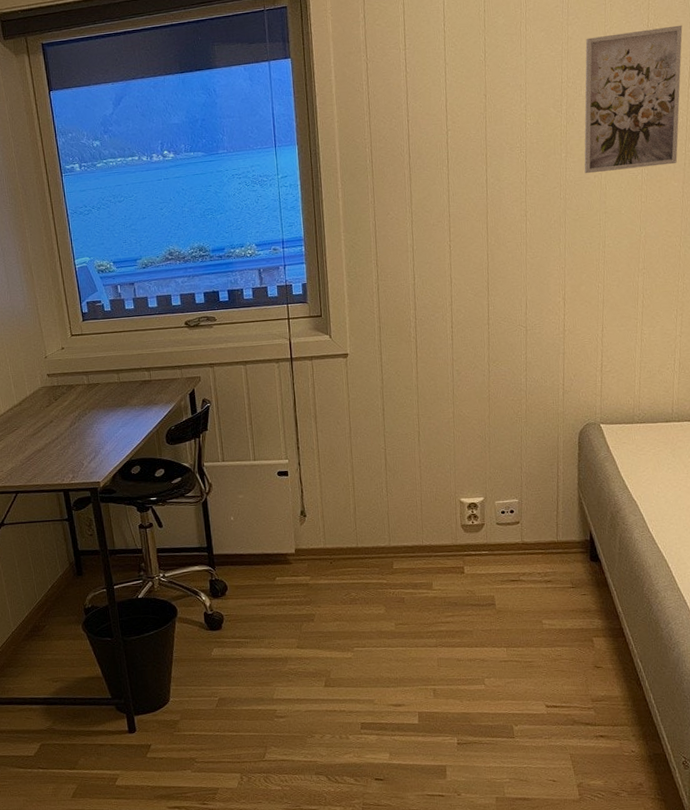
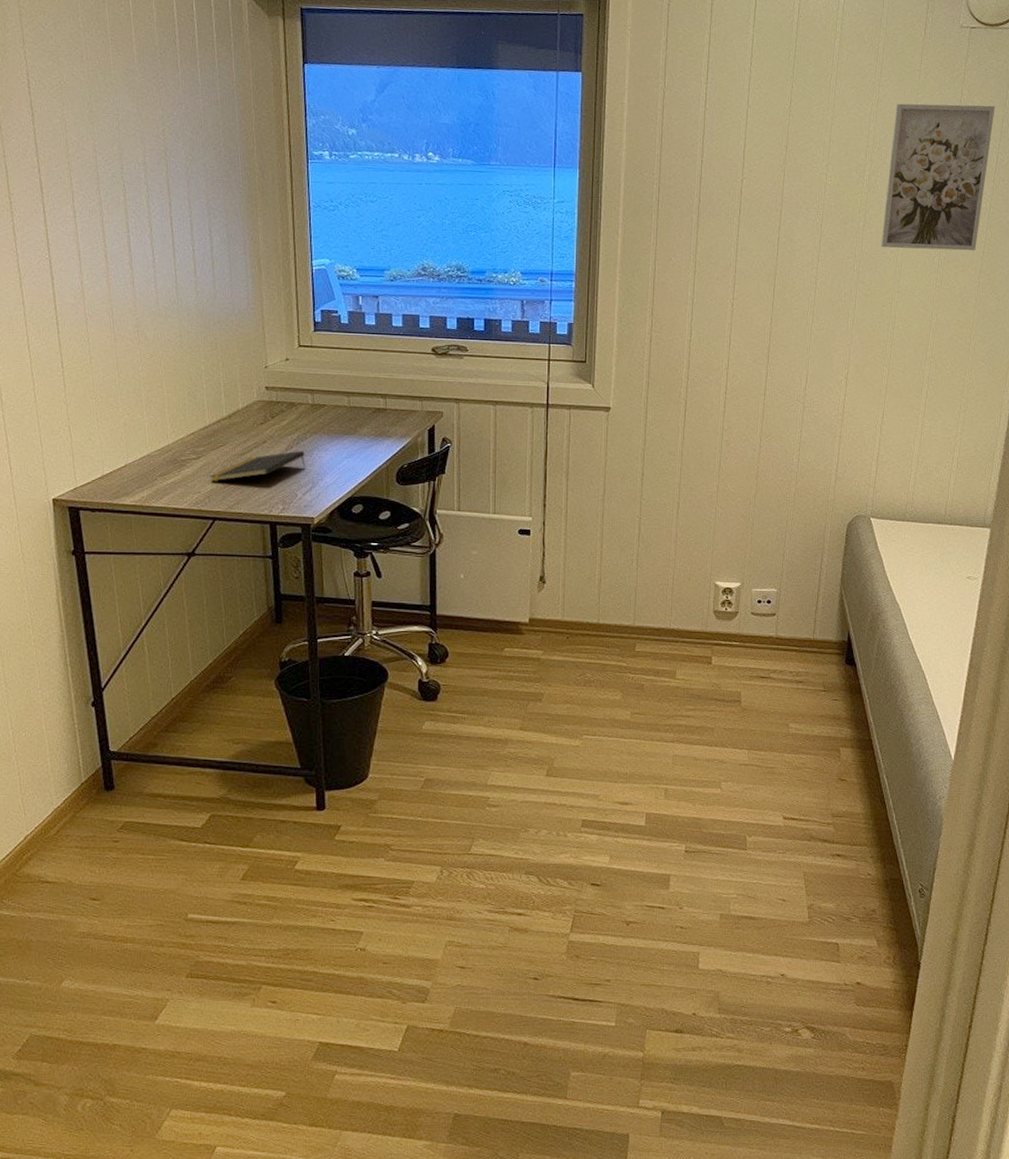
notepad: none [9,425,88,461] -> present [209,450,306,482]

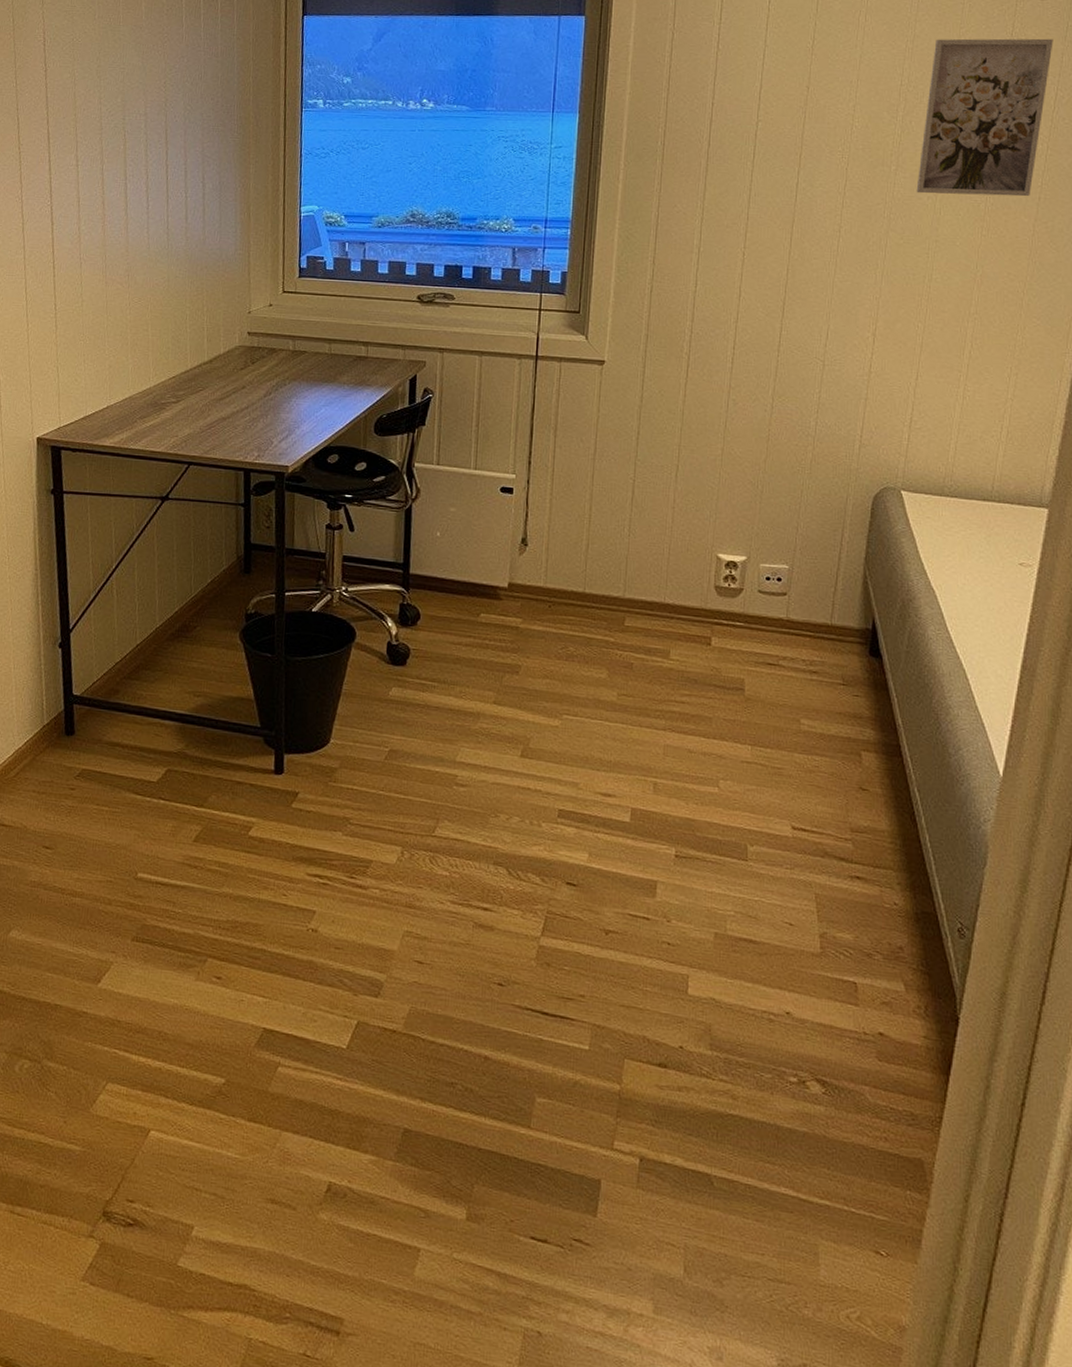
notepad: present [209,450,306,482] -> none [187,397,283,427]

